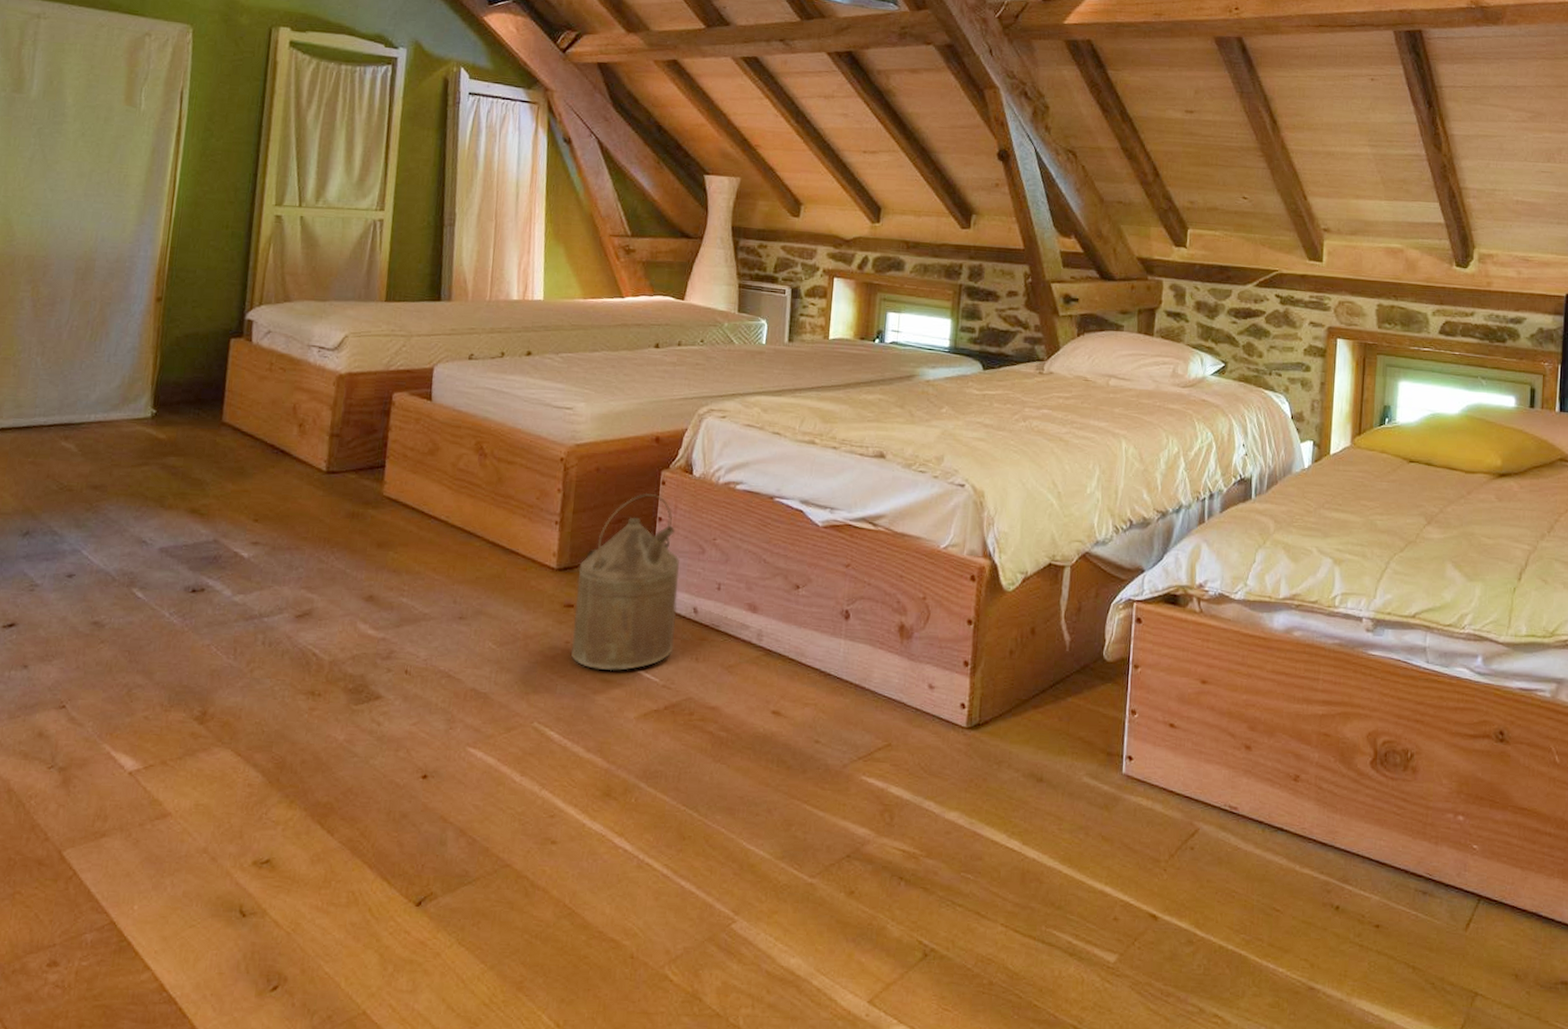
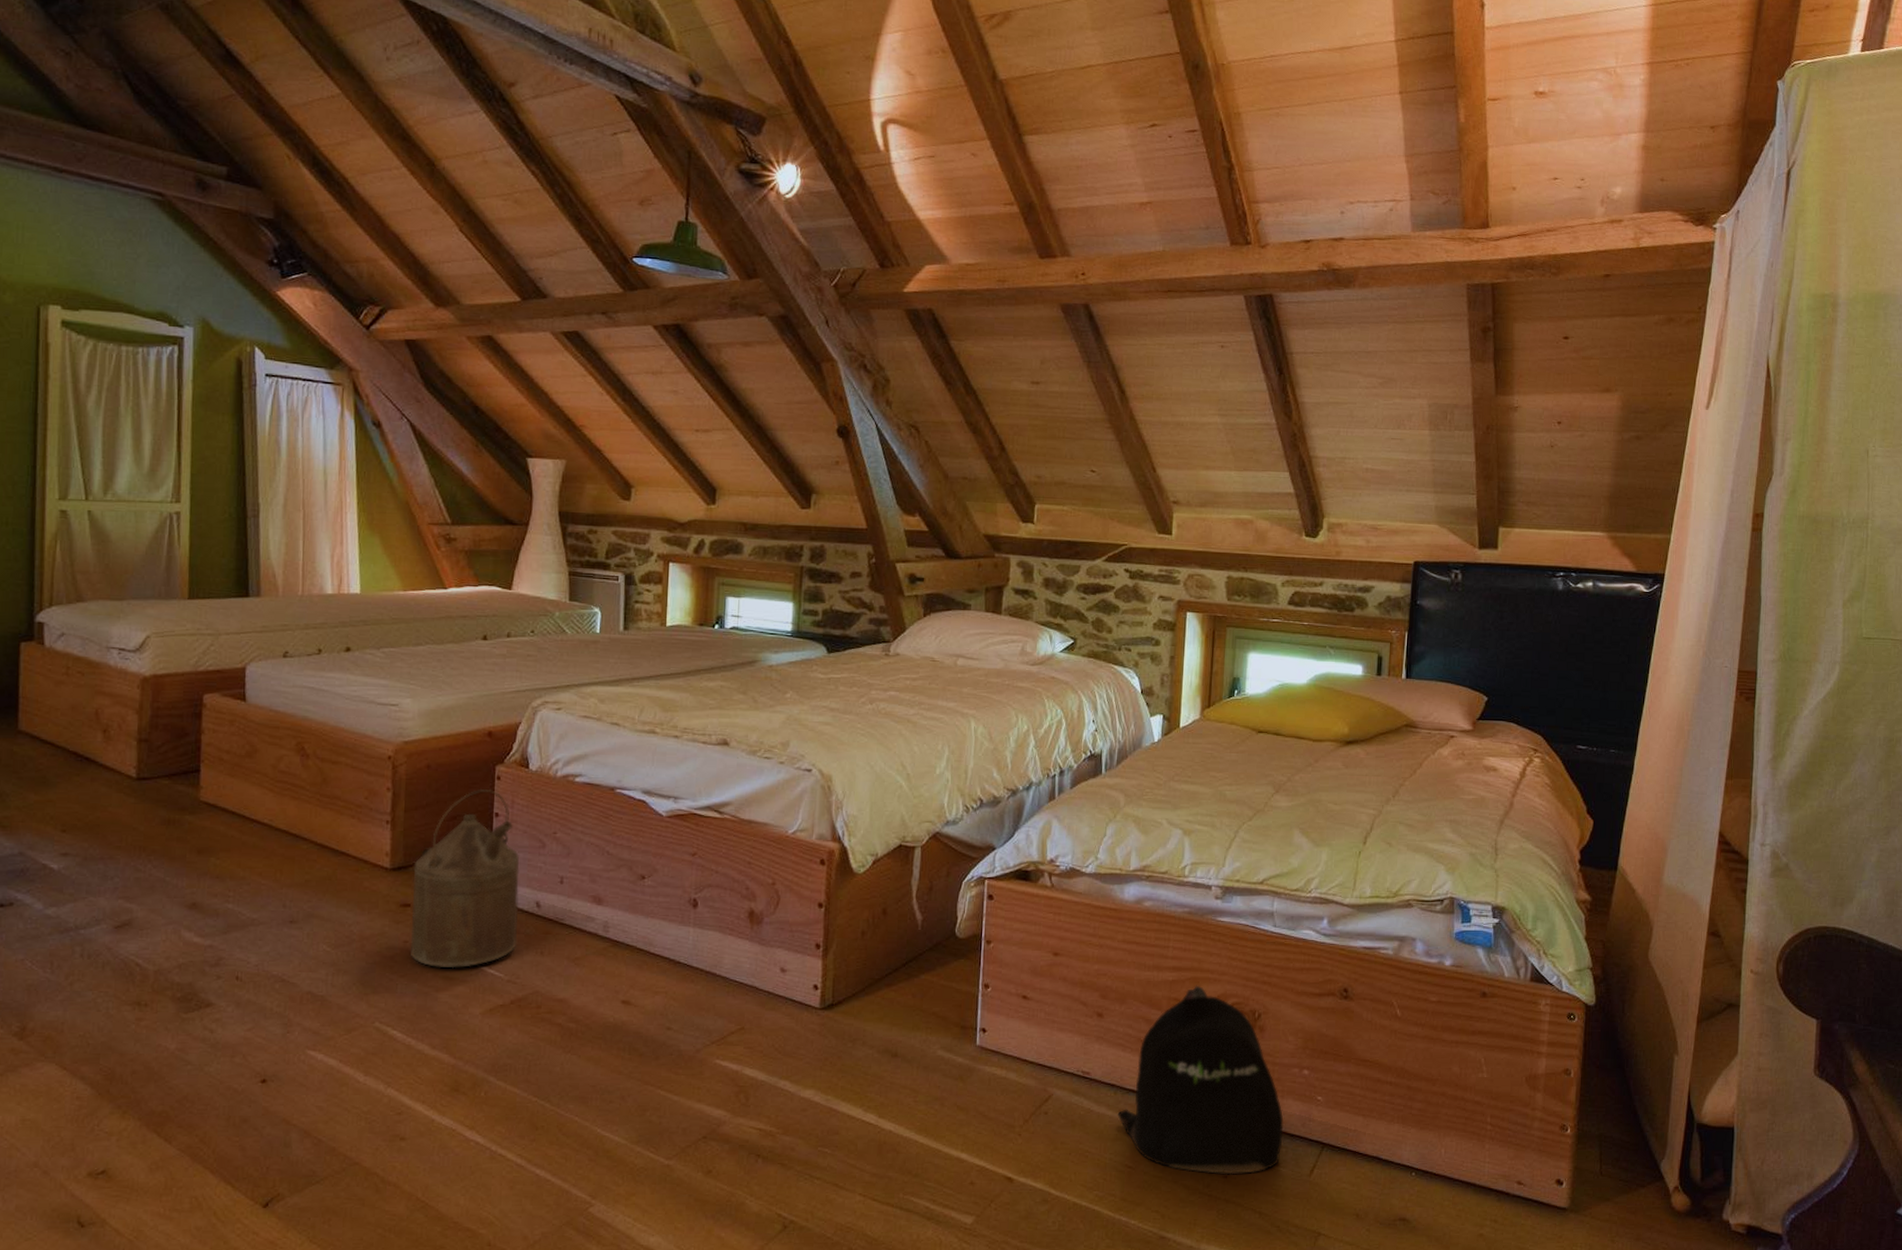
backpack: none [1265,720,1438,925] -> present [1117,985,1284,1175]

